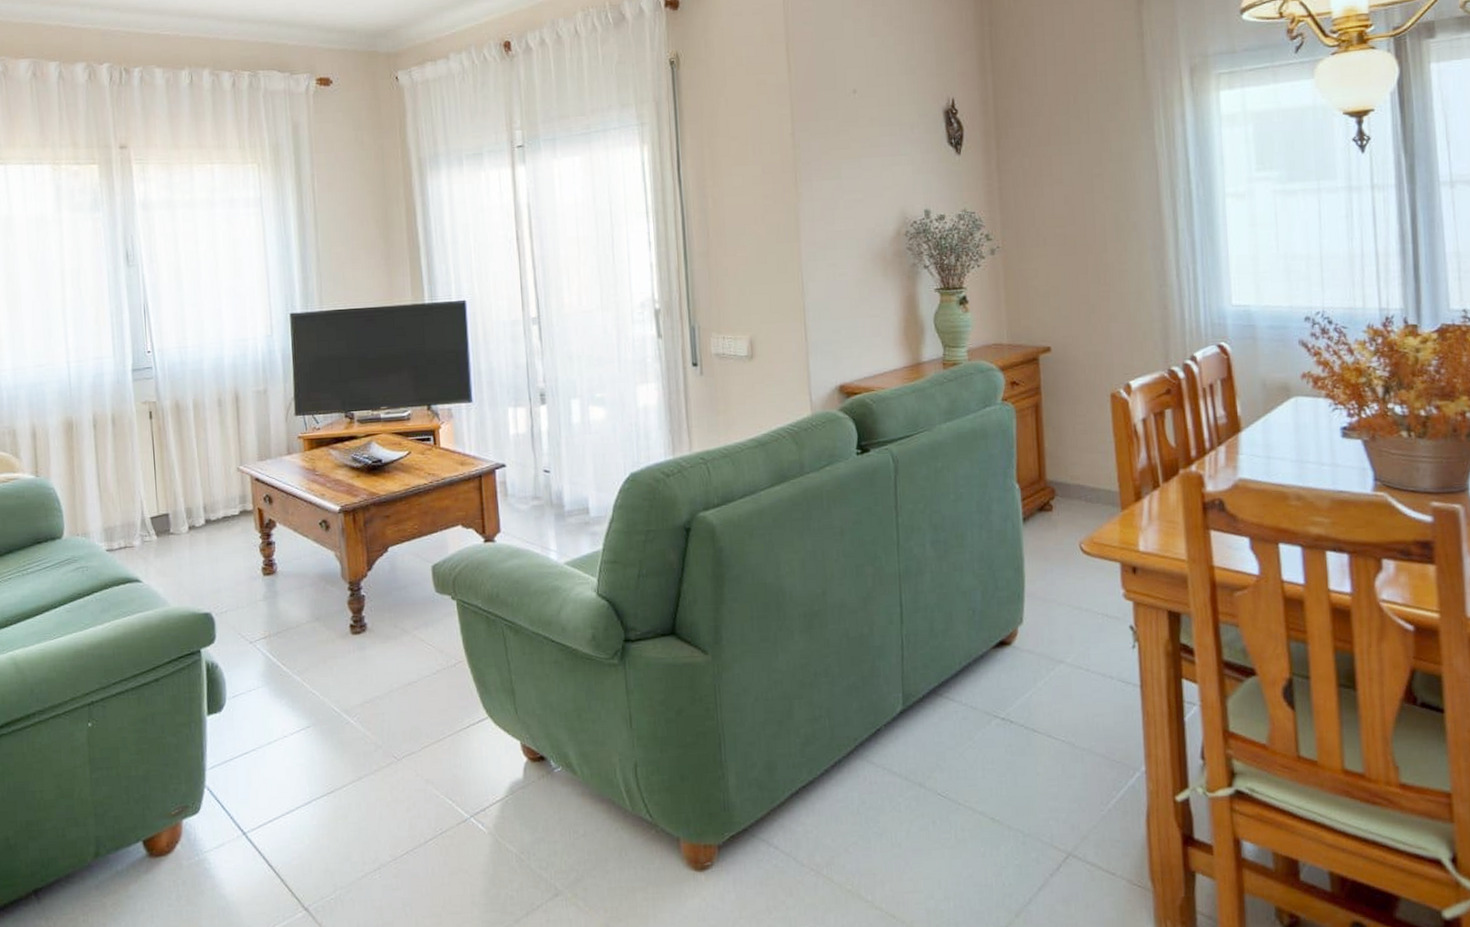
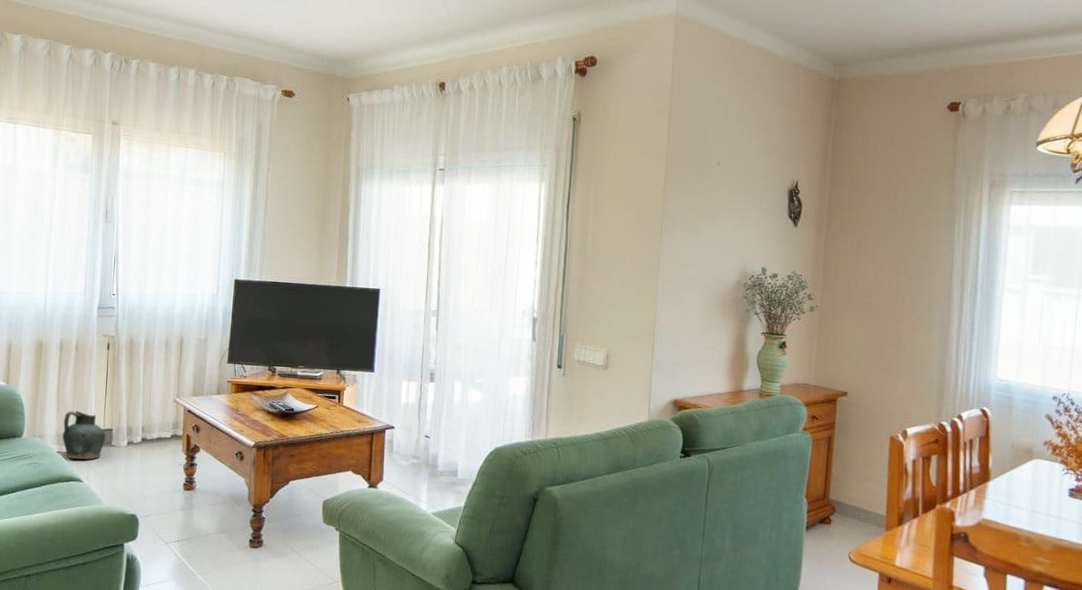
ceramic jug: none [109,497,162,556] -> present [62,410,106,460]

